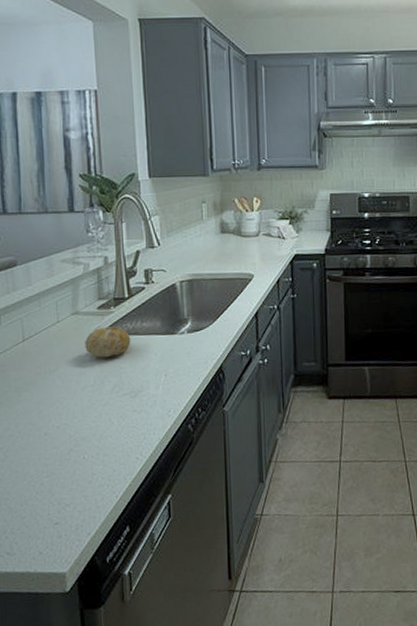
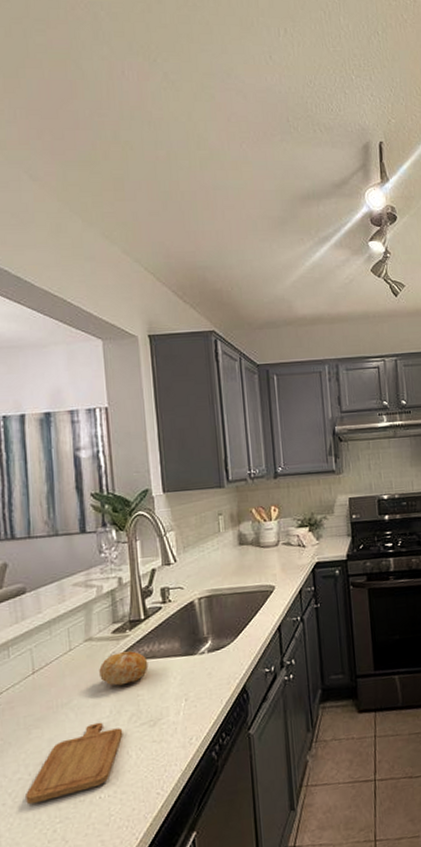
chopping board: none [16,390,106,459] -> present [26,722,123,805]

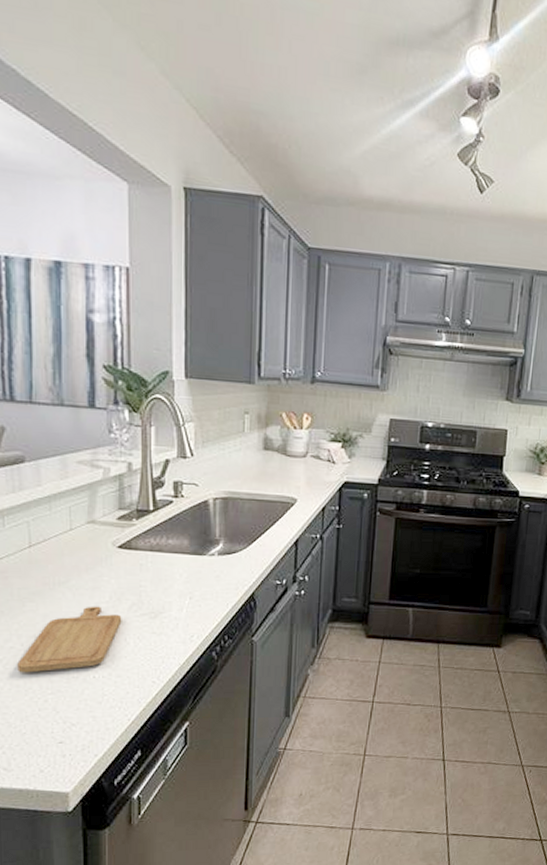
fruit: present [99,651,149,686] -> none [101,540,154,574]

